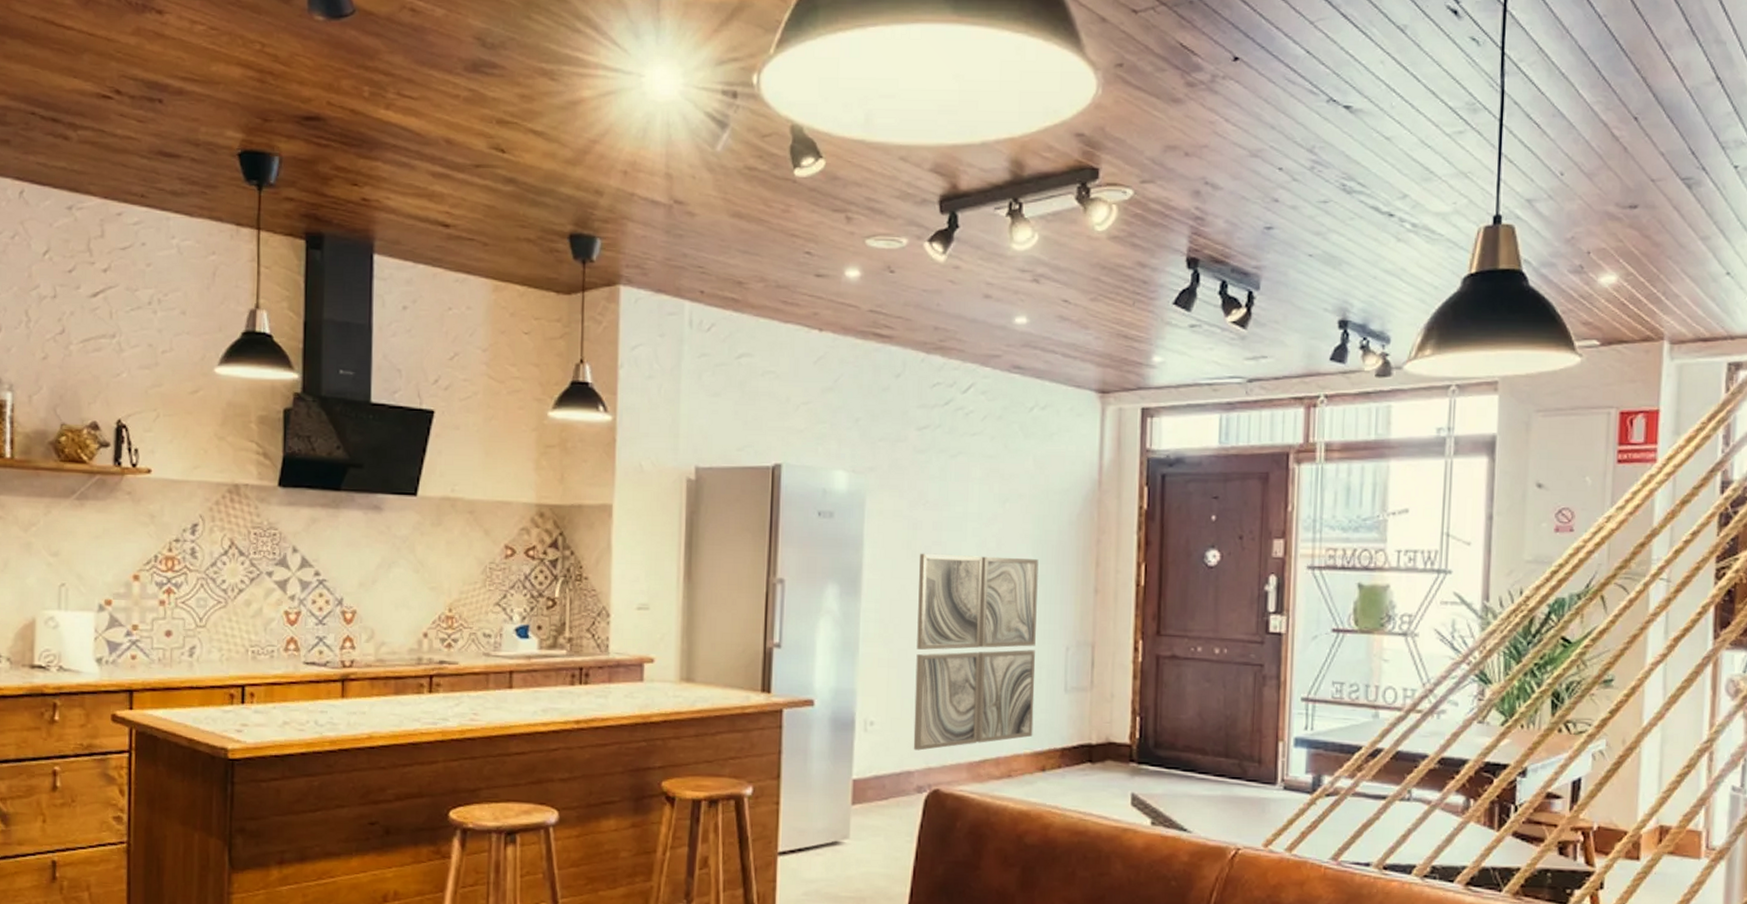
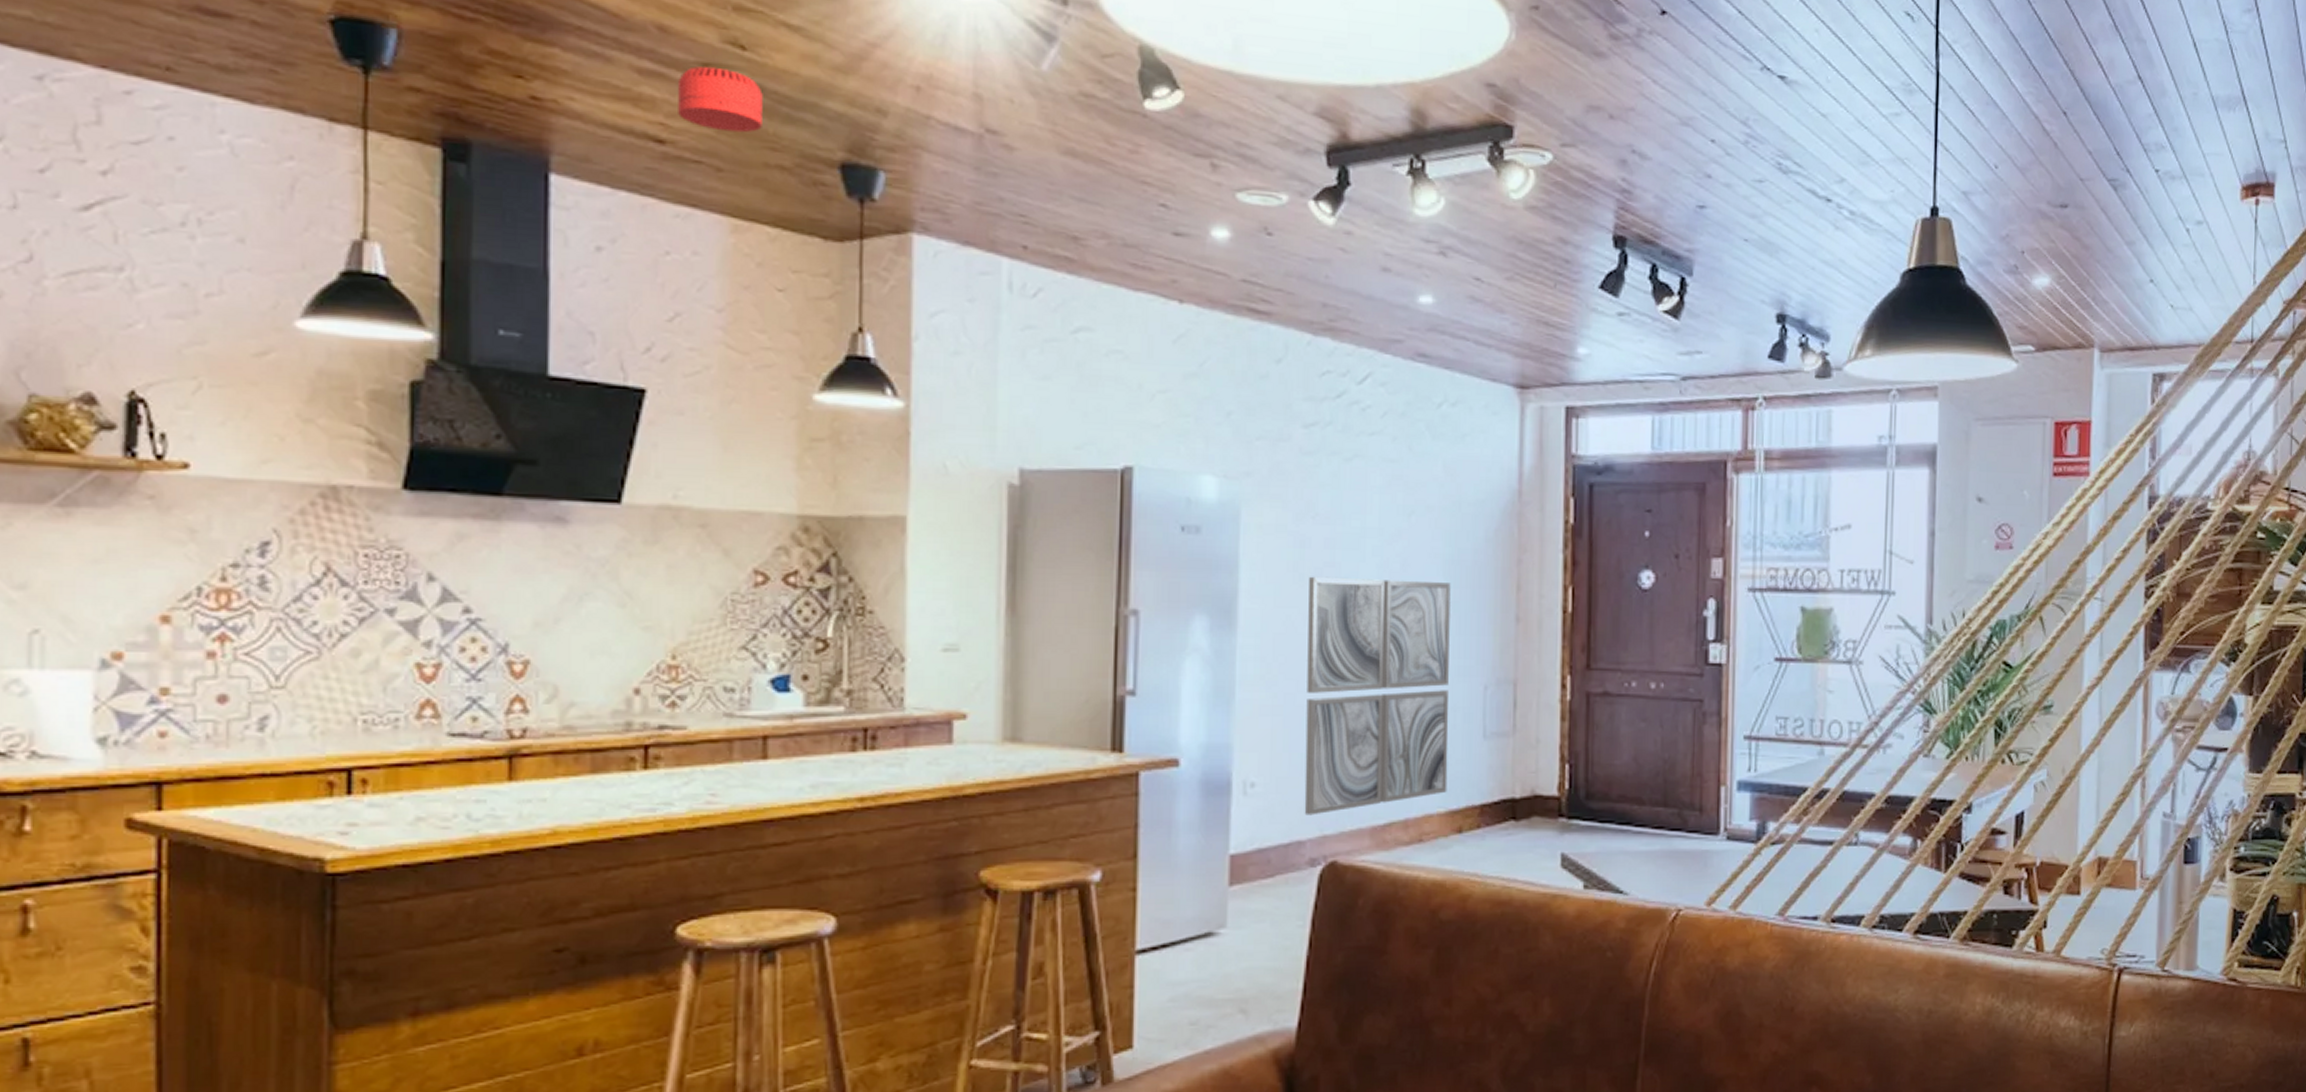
smoke detector: none [458,167,516,216] -> present [678,66,763,133]

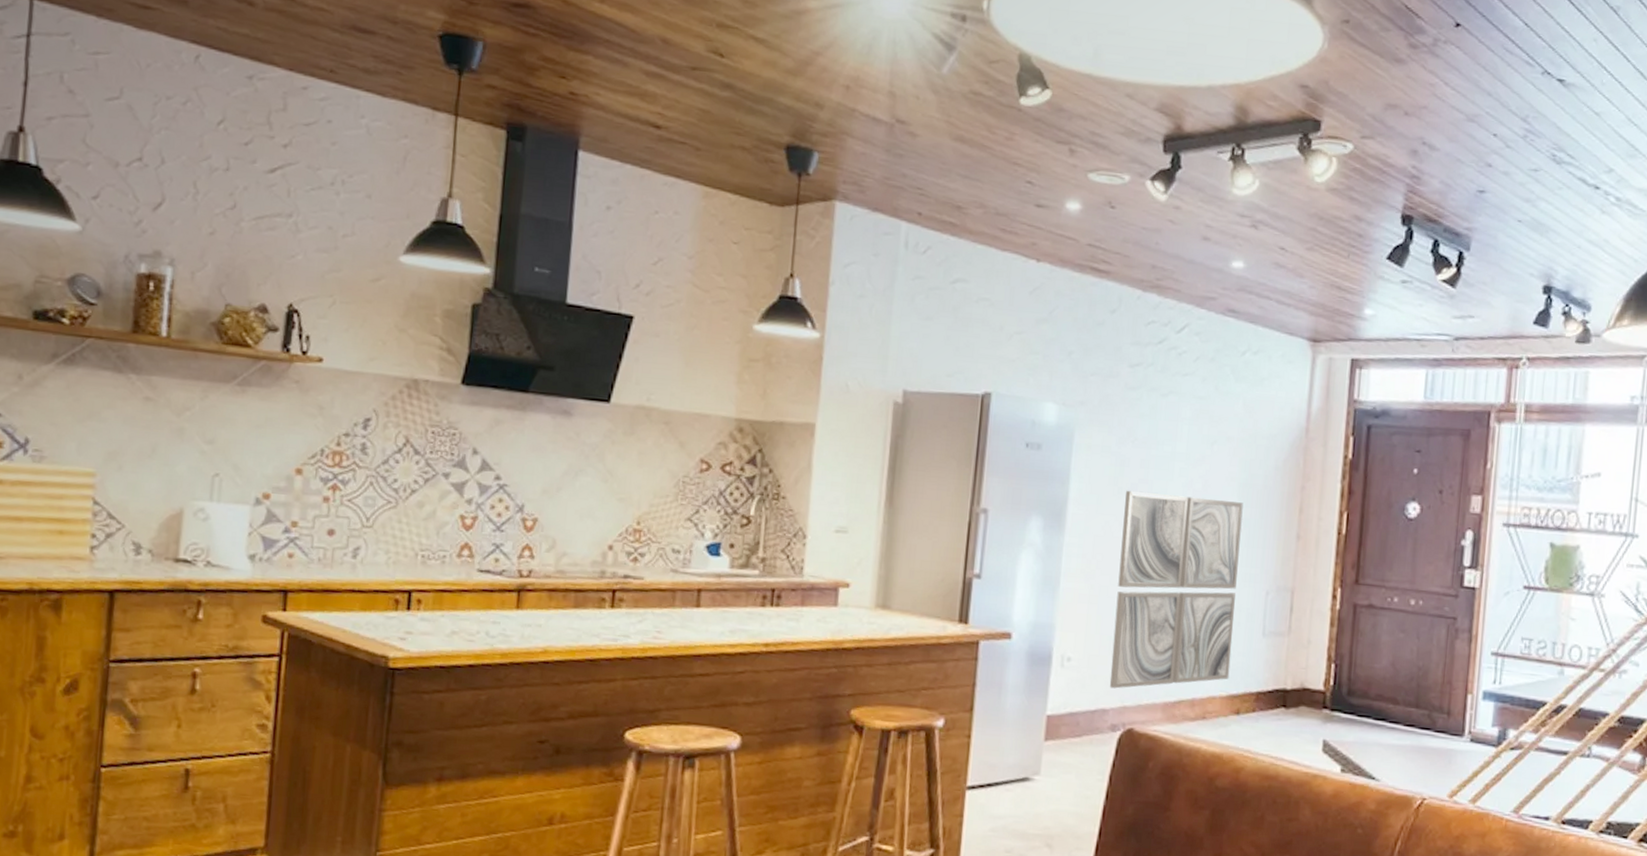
smoke detector: present [678,66,763,133] -> none [672,69,734,121]

